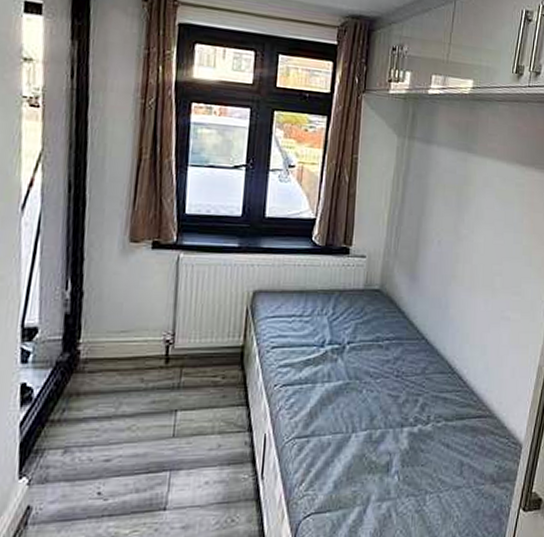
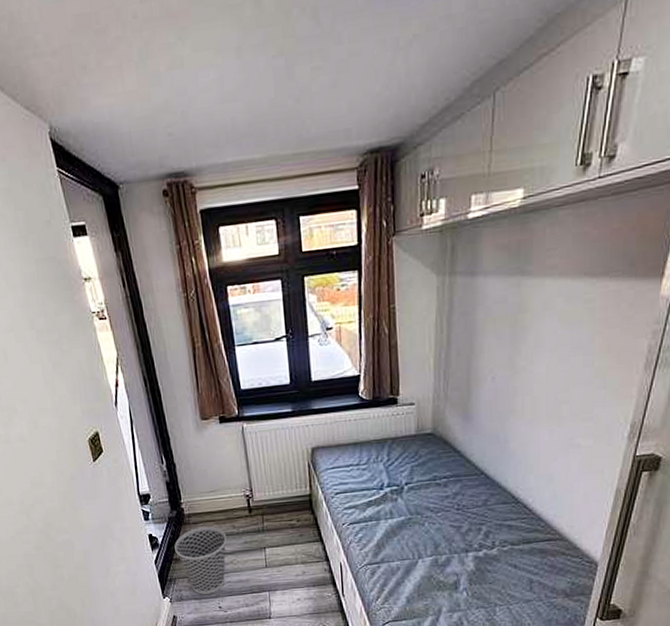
wastebasket: none [54,377,130,474] -> present [174,526,227,595]

